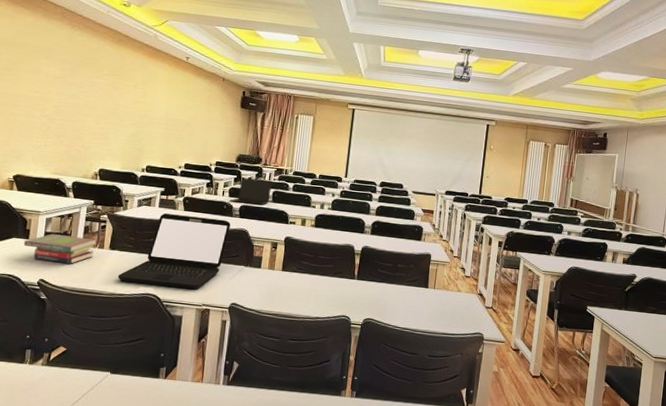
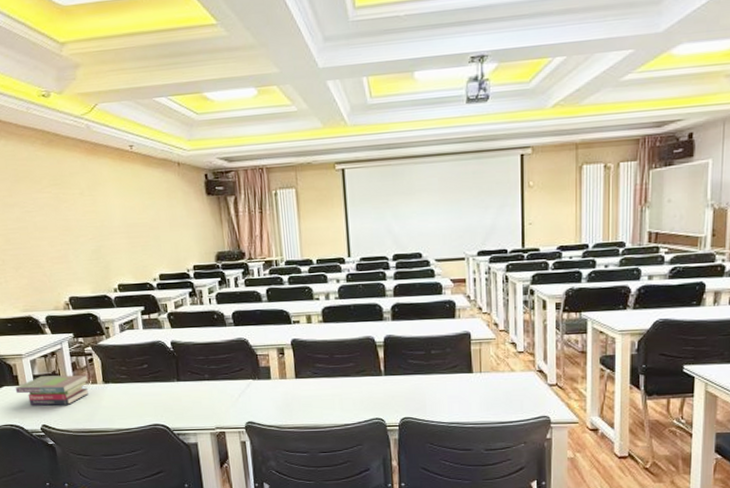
laptop: present [118,213,231,290] -> none [119,331,227,416]
laptop: present [230,177,272,205] -> none [219,277,264,309]

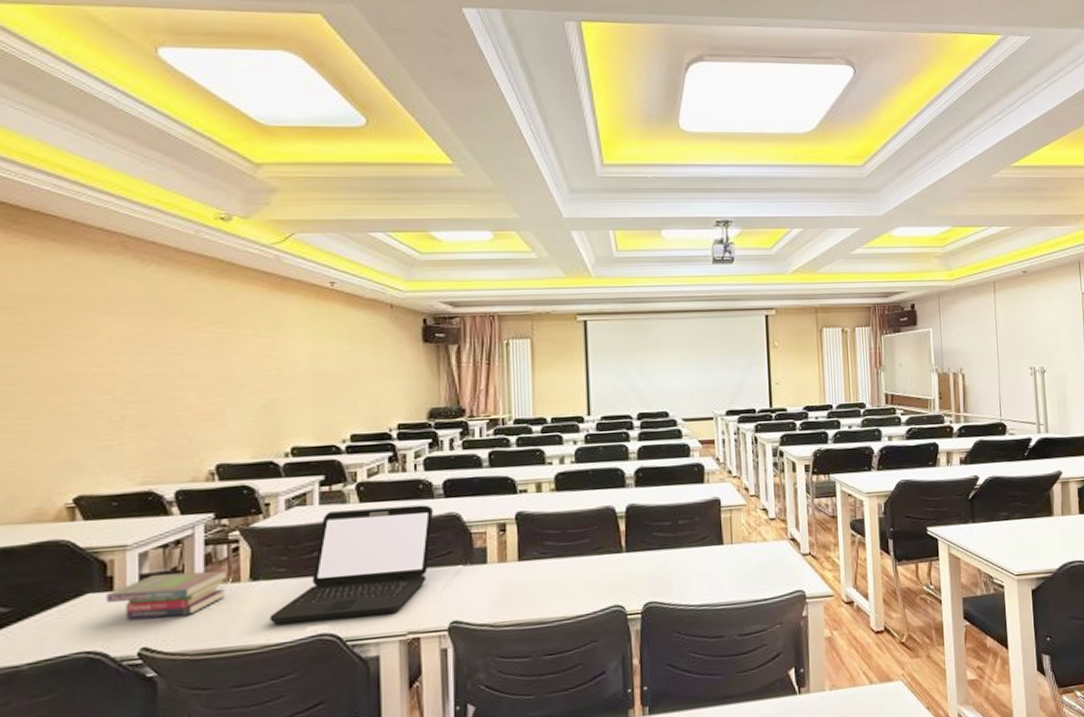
laptop: none [119,331,227,416] -> present [269,504,433,626]

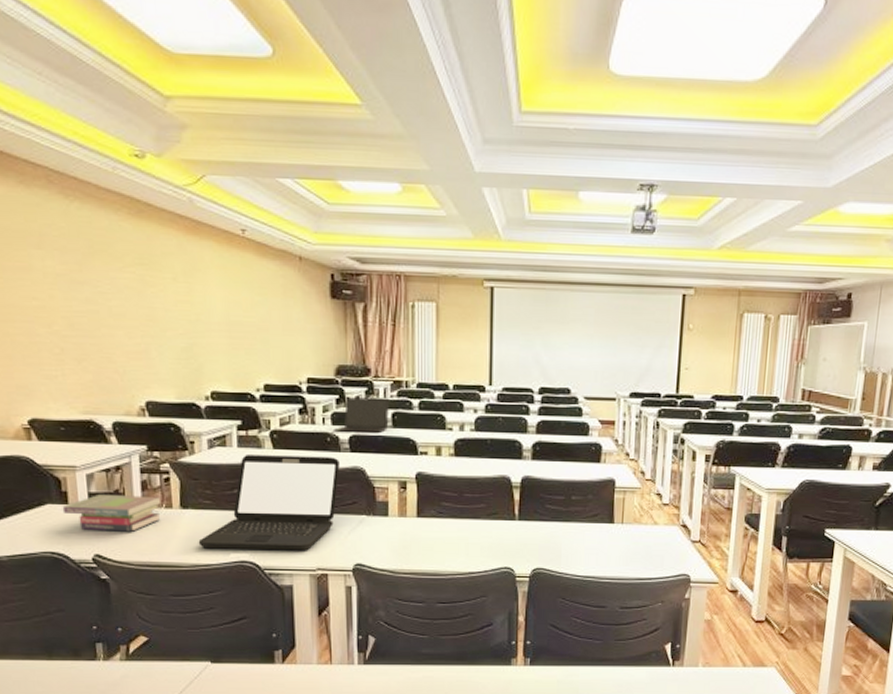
laptop: none [427,437,486,477] -> present [334,397,389,433]

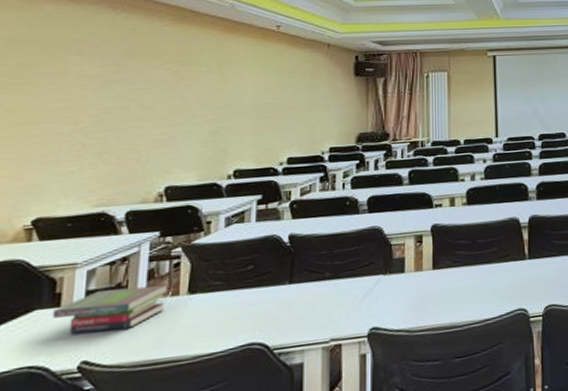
laptop: present [198,455,340,551] -> none [203,219,358,336]
laptop: present [334,397,389,433] -> none [353,158,406,195]

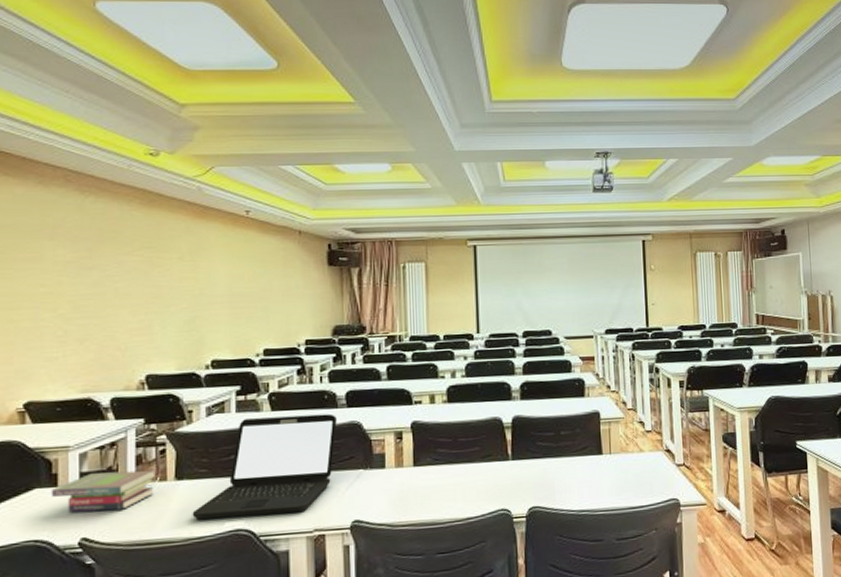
laptop: none [203,219,358,336] -> present [192,413,337,521]

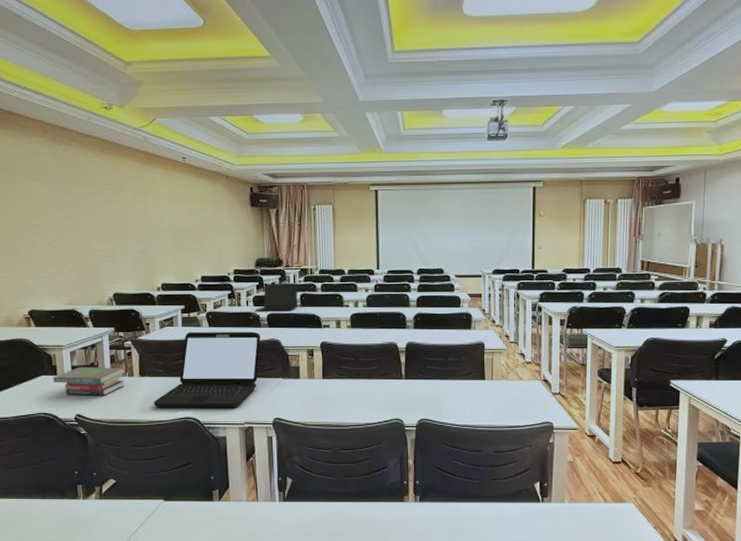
laptop: none [331,353,384,389] -> present [255,283,298,311]

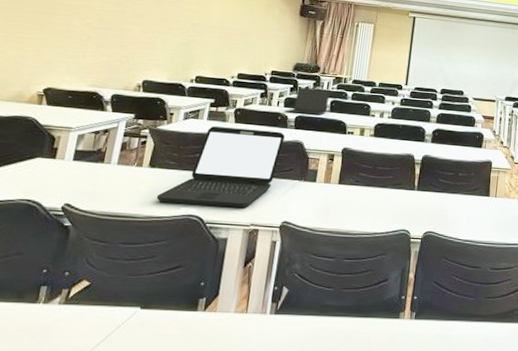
books: present [52,367,125,397] -> none [48,152,135,186]

